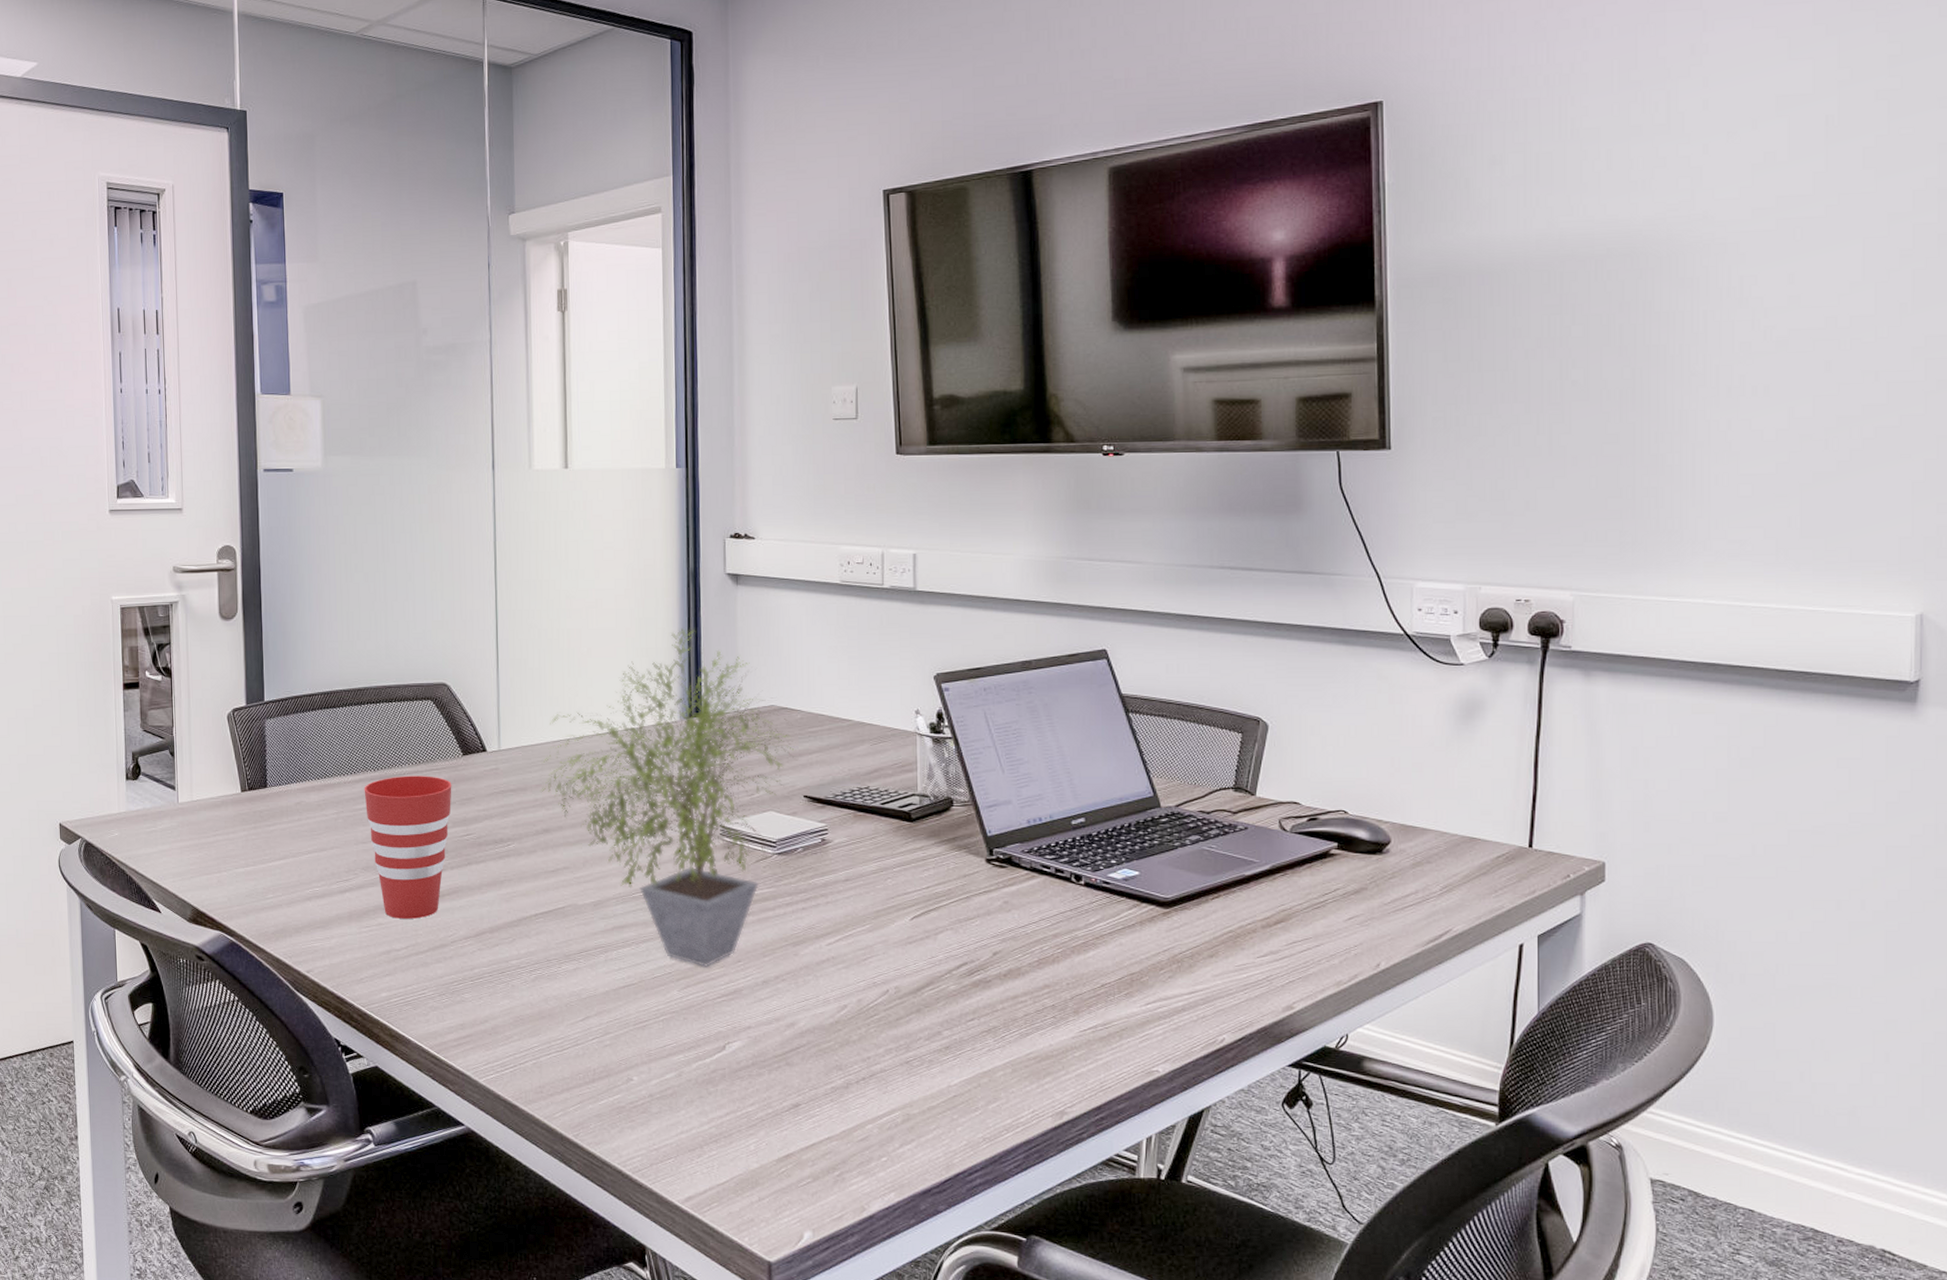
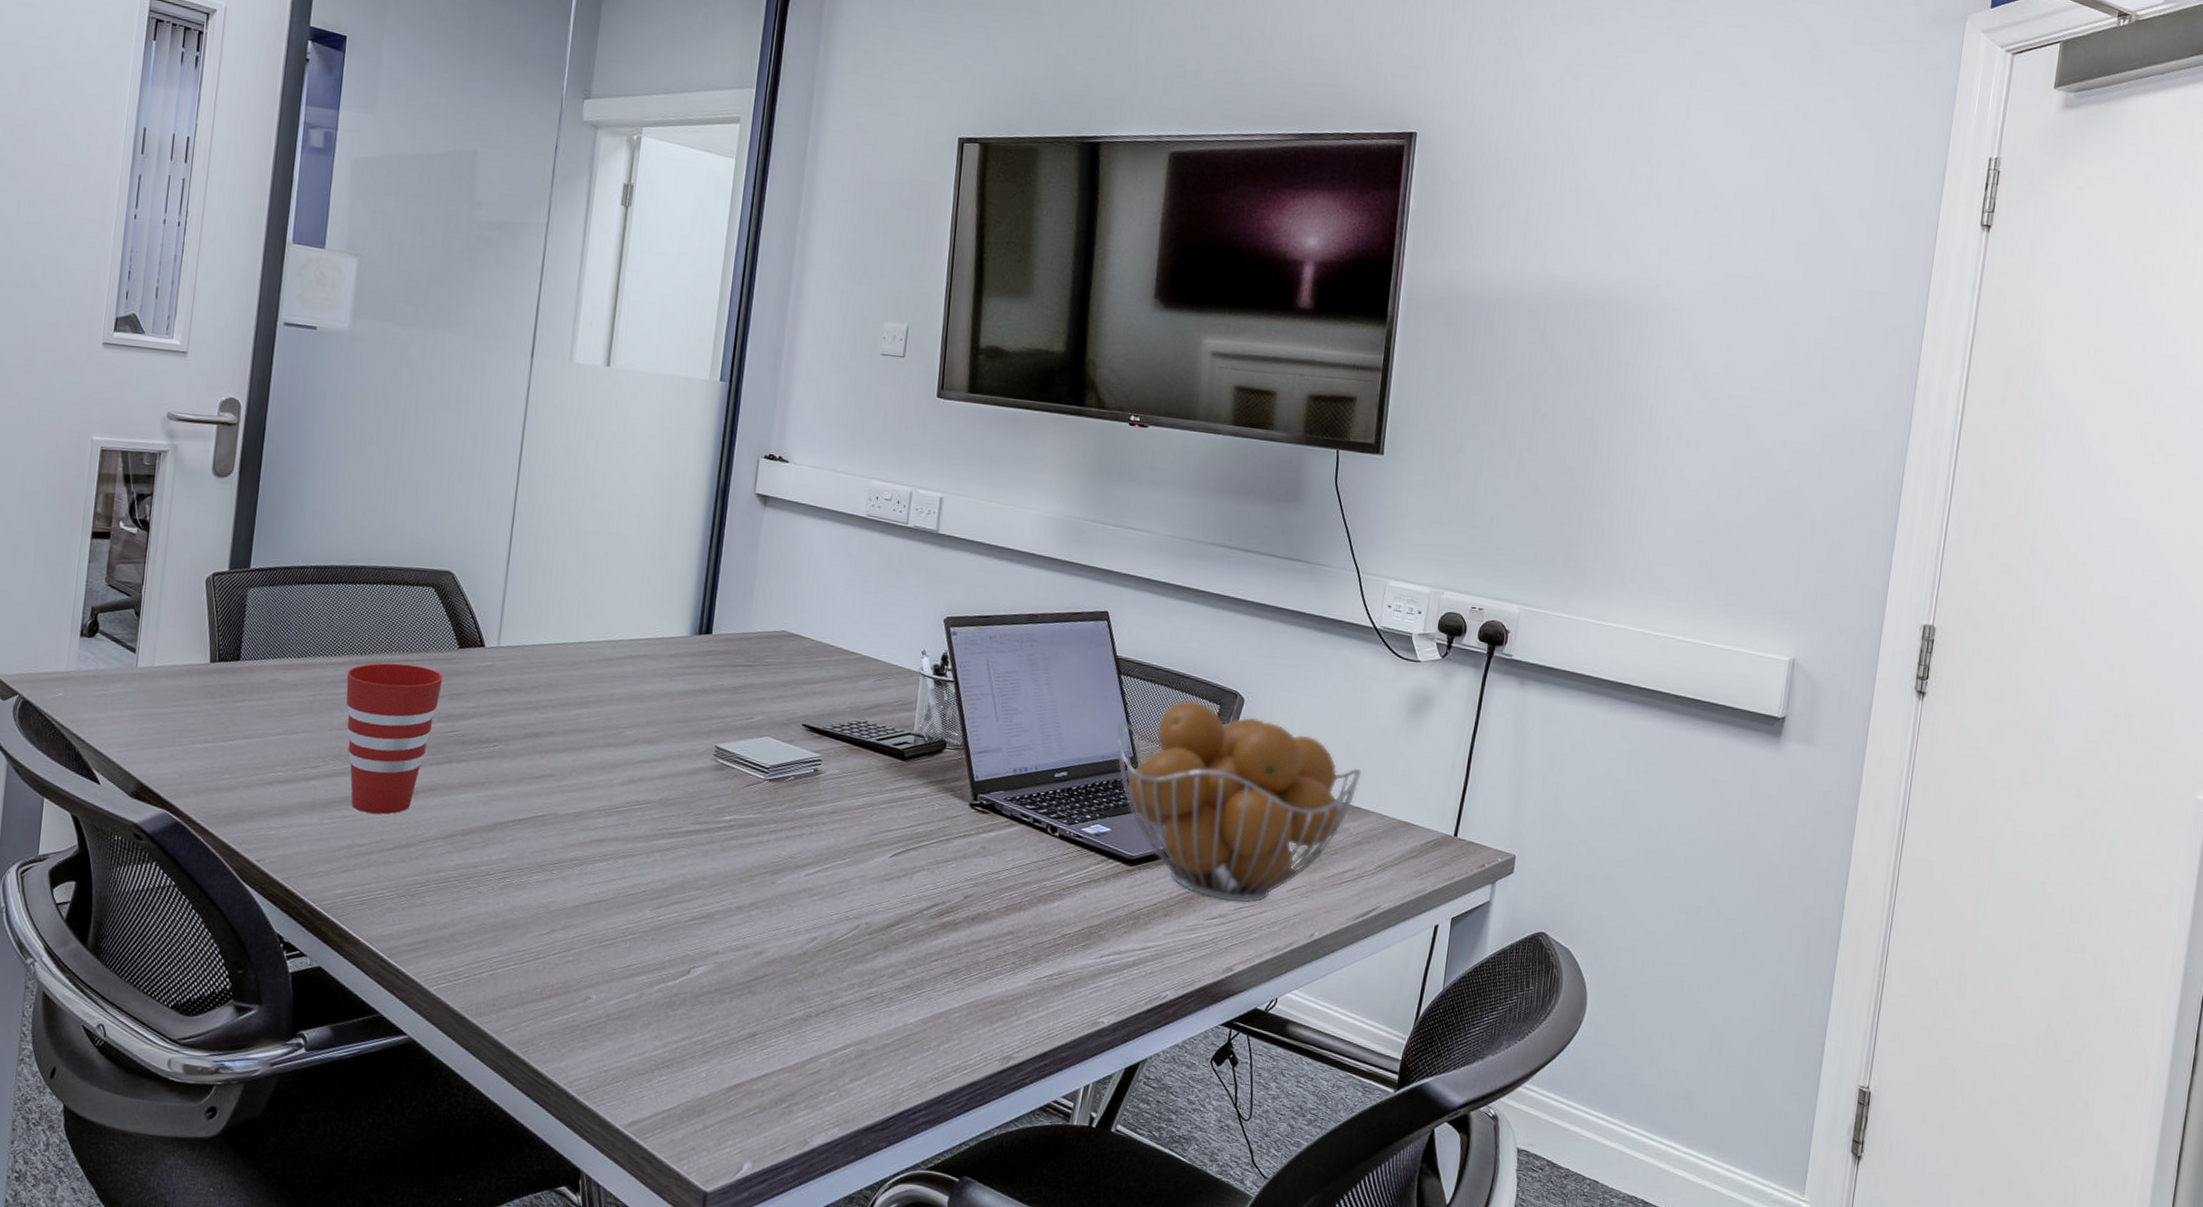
potted plant: present [541,628,794,968] -> none [536,543,800,889]
fruit basket: none [1132,732,1412,936] -> present [1115,700,1362,902]

